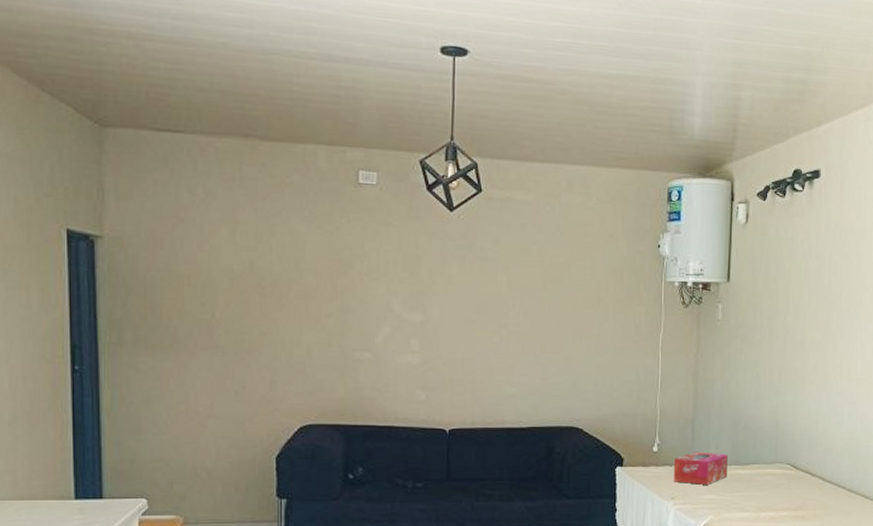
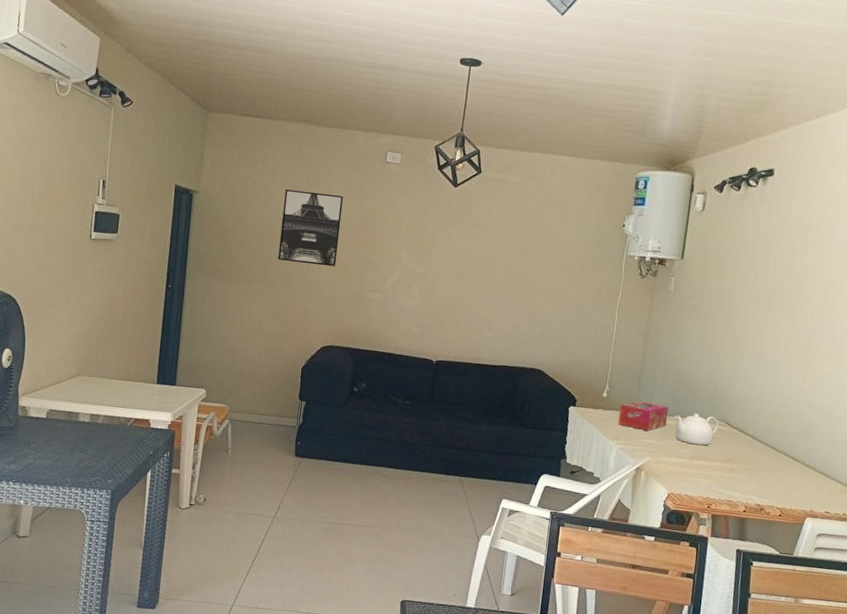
wall art: none [226,226,307,324] -> present [278,189,344,267]
teapot: none [735,458,784,495] -> present [674,413,719,446]

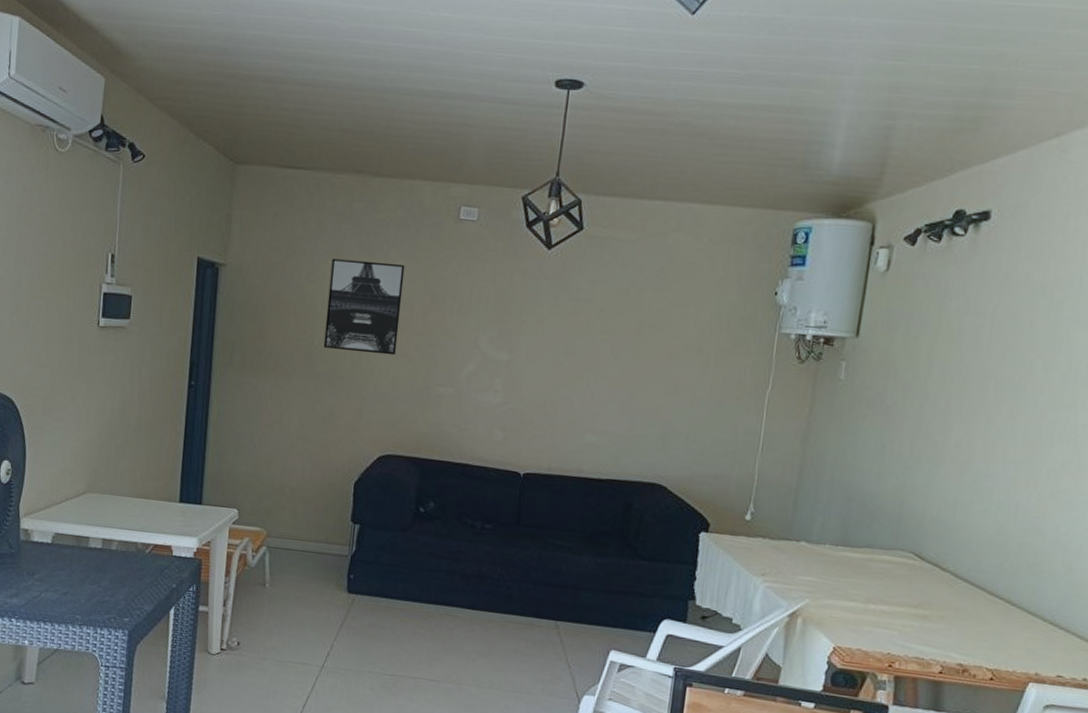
tissue box: present [618,401,668,431] -> none [765,525,836,565]
teapot: present [674,413,719,446] -> none [843,541,906,585]

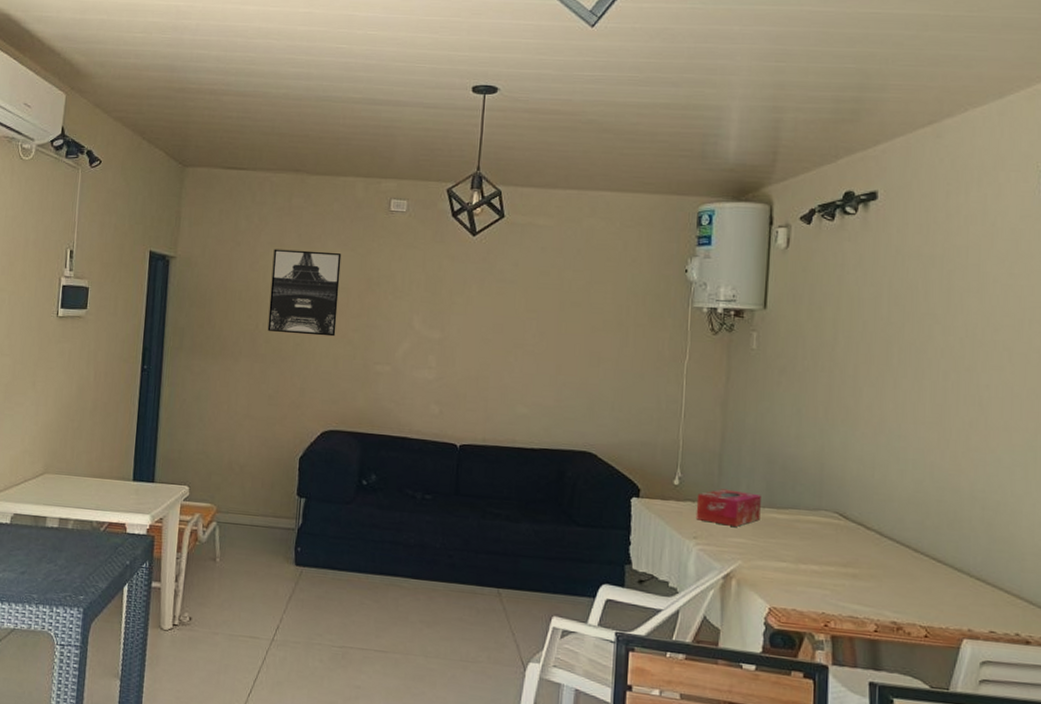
tissue box: none [765,525,836,565] -> present [696,489,761,527]

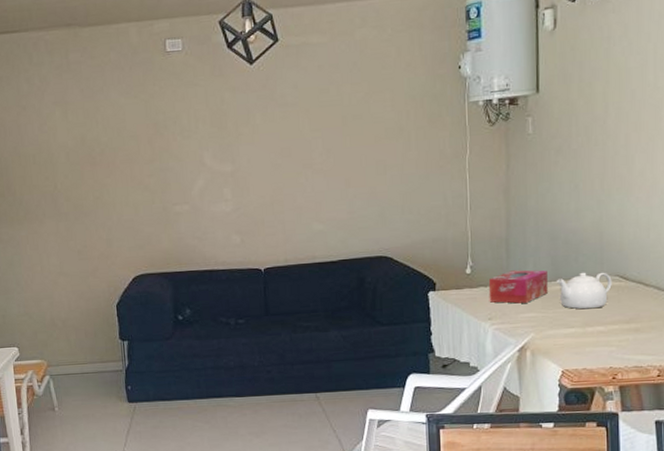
wall art: present [267,249,342,337] -> none [59,102,132,189]
teapot: none [769,503,830,545] -> present [556,272,612,309]

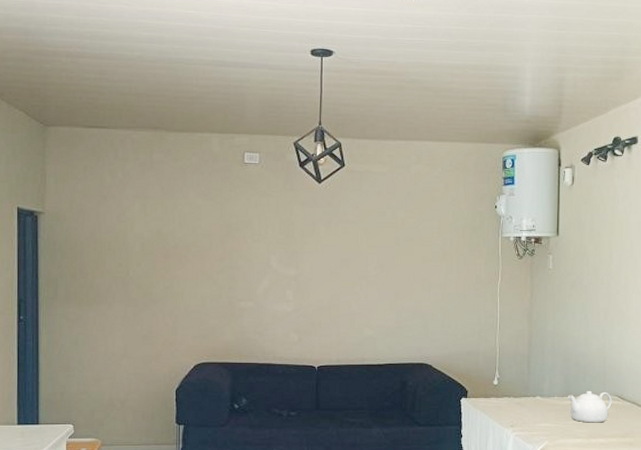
tissue box: present [488,270,548,304] -> none [512,385,560,414]

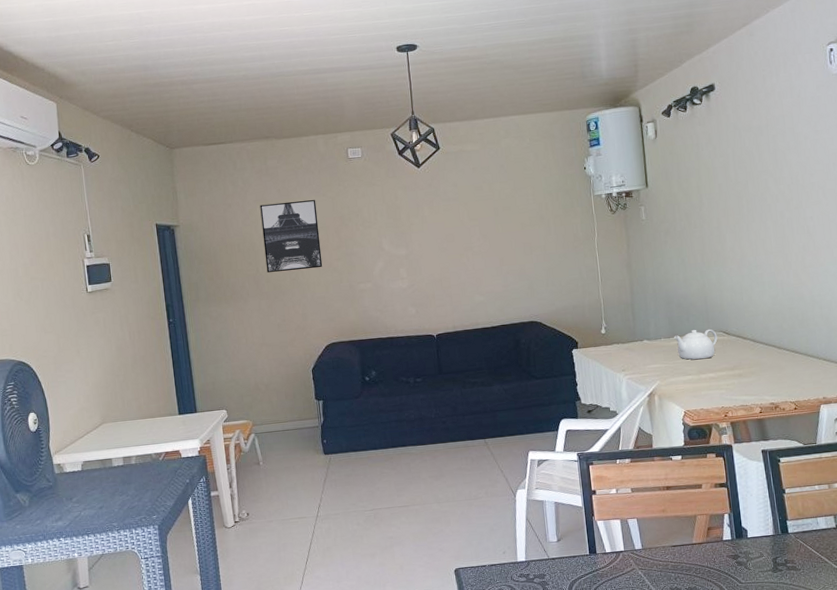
wall art: none [138,201,203,279] -> present [260,200,323,273]

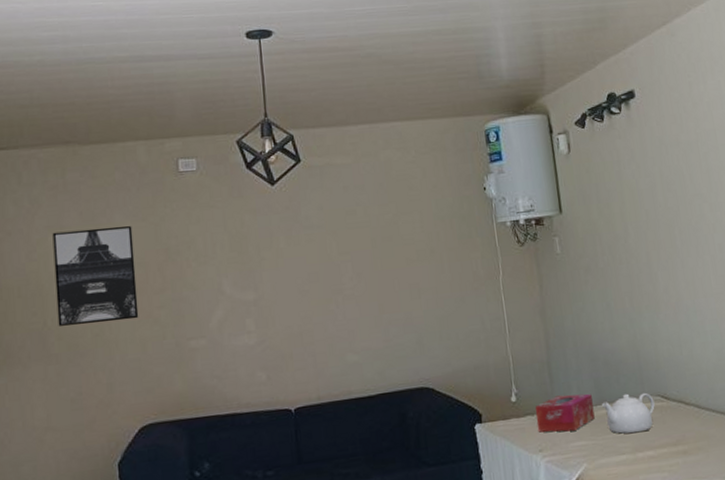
tissue box: none [620,328,668,357] -> present [535,393,595,433]

